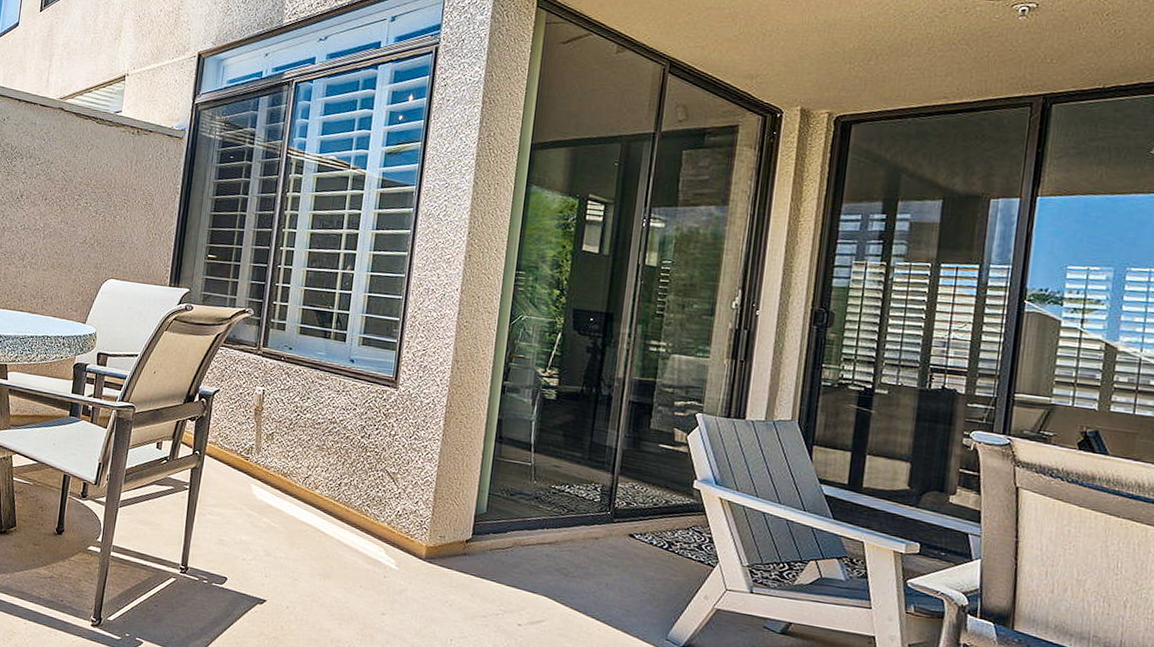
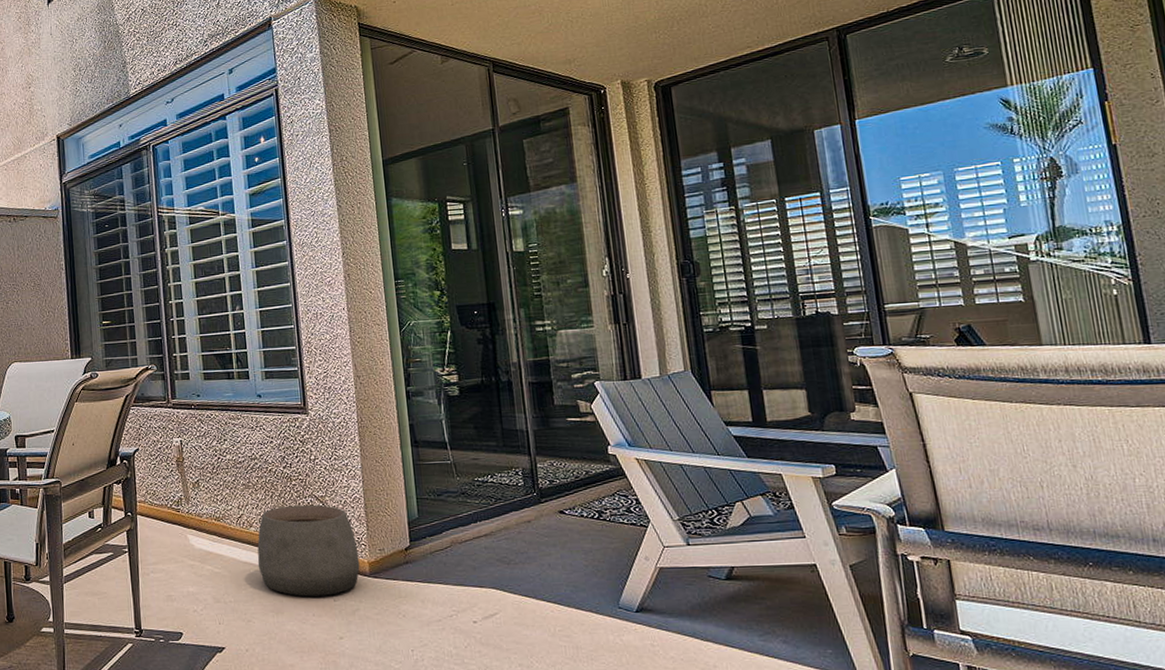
planter pot: none [315,474,419,571] -> present [257,504,360,597]

